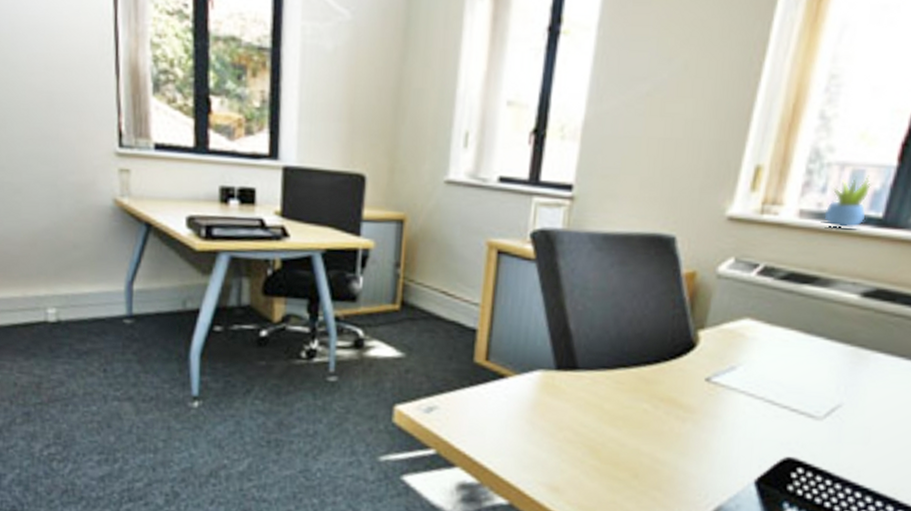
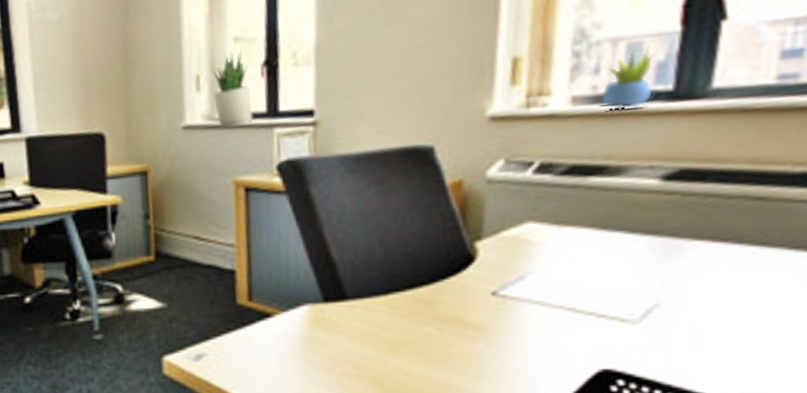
planter: none [479,114,517,190] -> present [210,50,253,128]

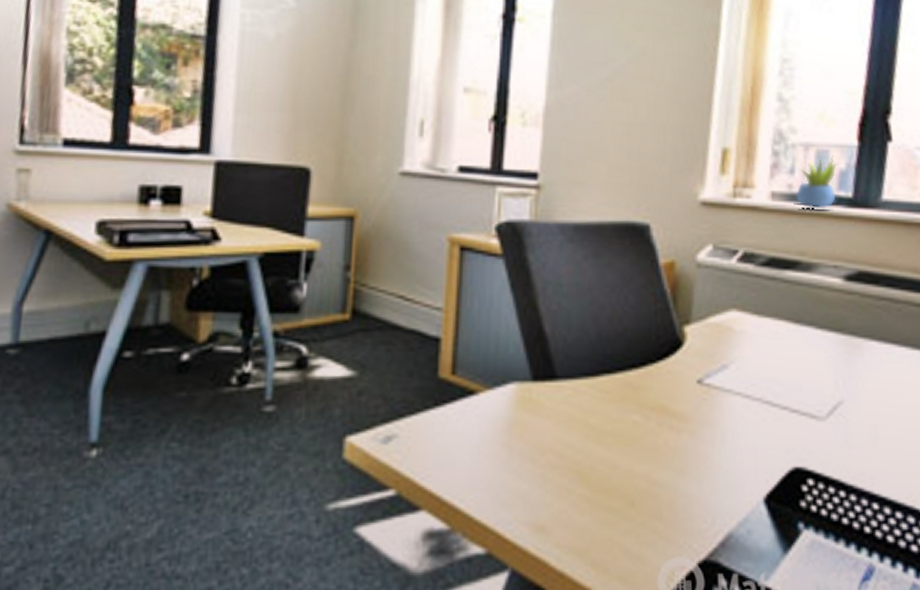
planter: present [210,50,253,128] -> none [436,101,476,180]

